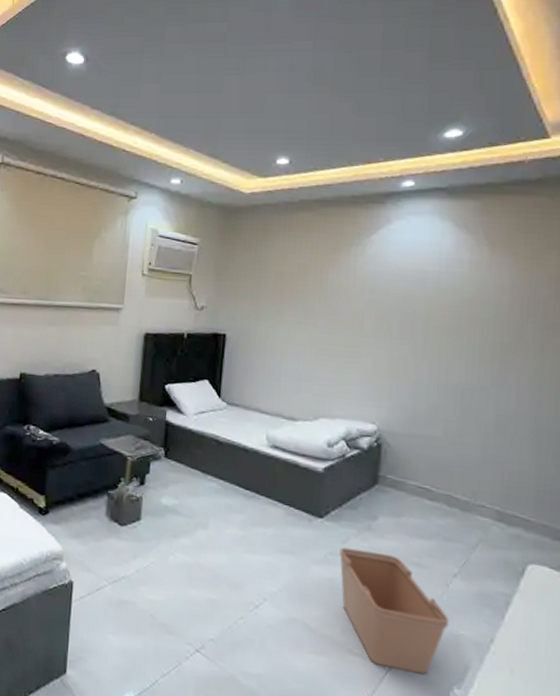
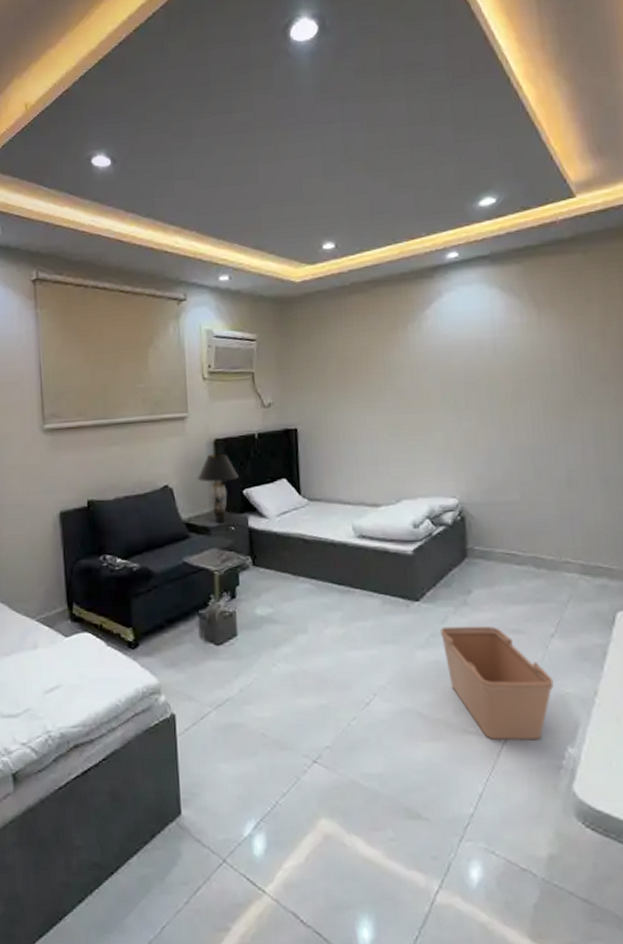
table lamp: none [123,347,163,413] -> present [196,454,239,523]

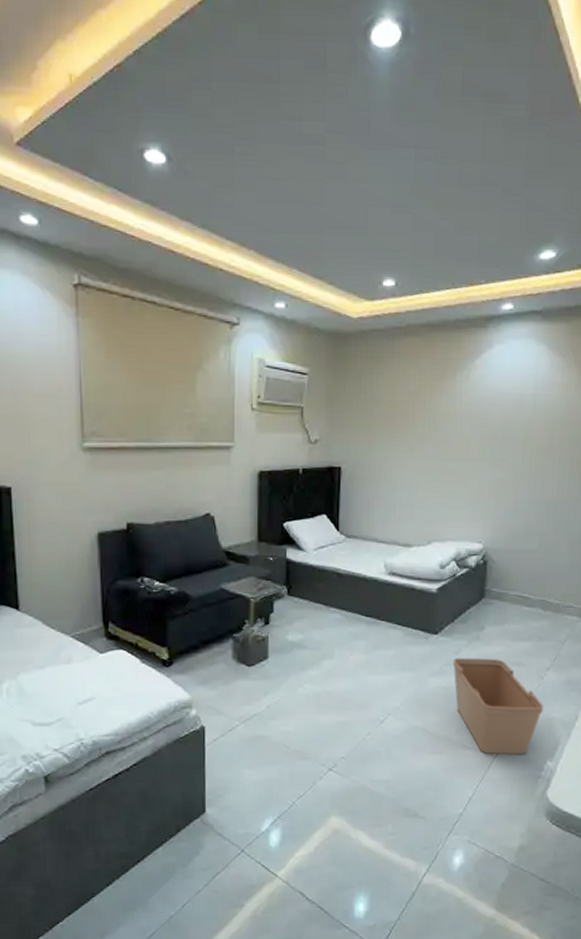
table lamp: present [196,454,239,523] -> none [239,486,280,553]

